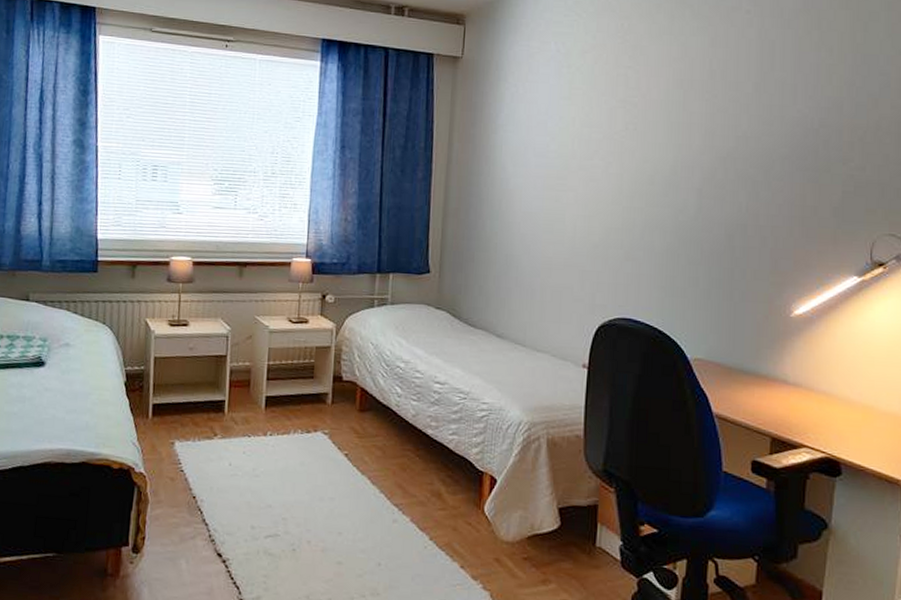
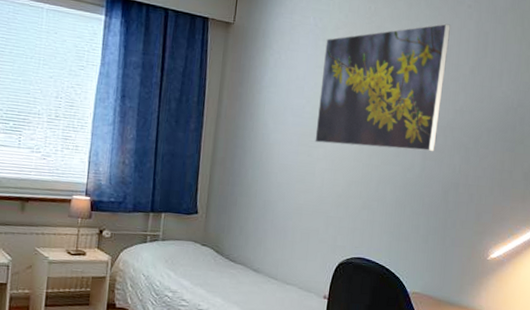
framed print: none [563,35,726,189] -> present [315,23,451,152]

